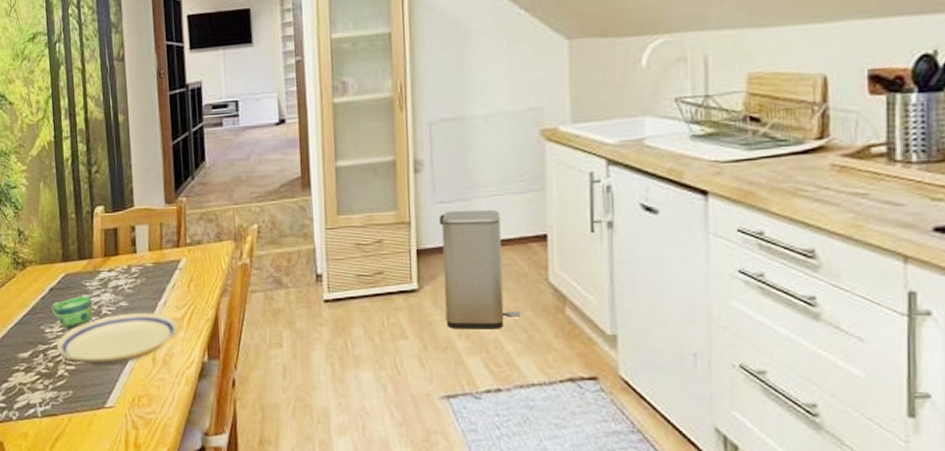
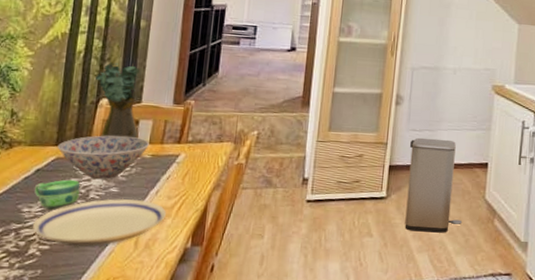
bowl: none [64,244,149,293] -> present [57,135,149,179]
vase: none [86,162,138,248] -> present [95,58,139,139]

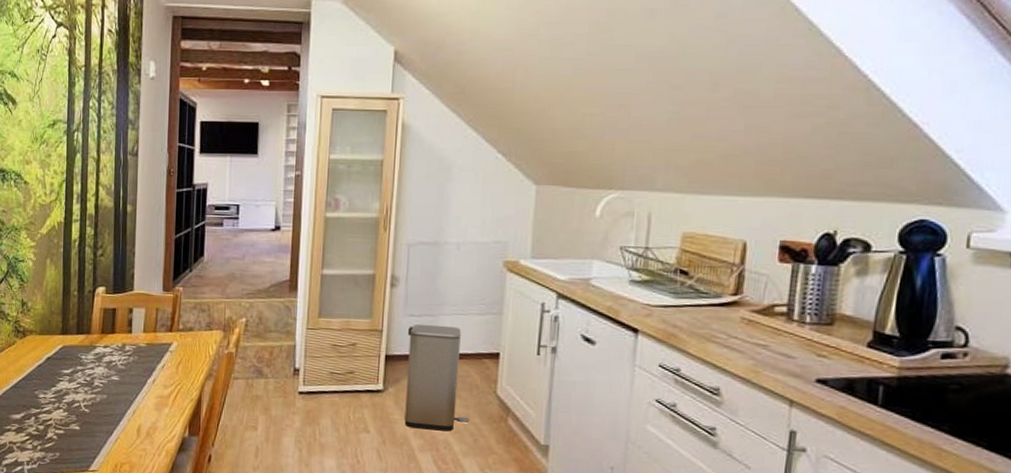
cup: present [33,179,80,210] -> none [47,367,86,397]
plate: present [33,198,167,247] -> none [49,386,164,433]
bowl: present [57,135,149,179] -> none [63,324,143,368]
vase: present [95,58,139,139] -> none [91,246,134,327]

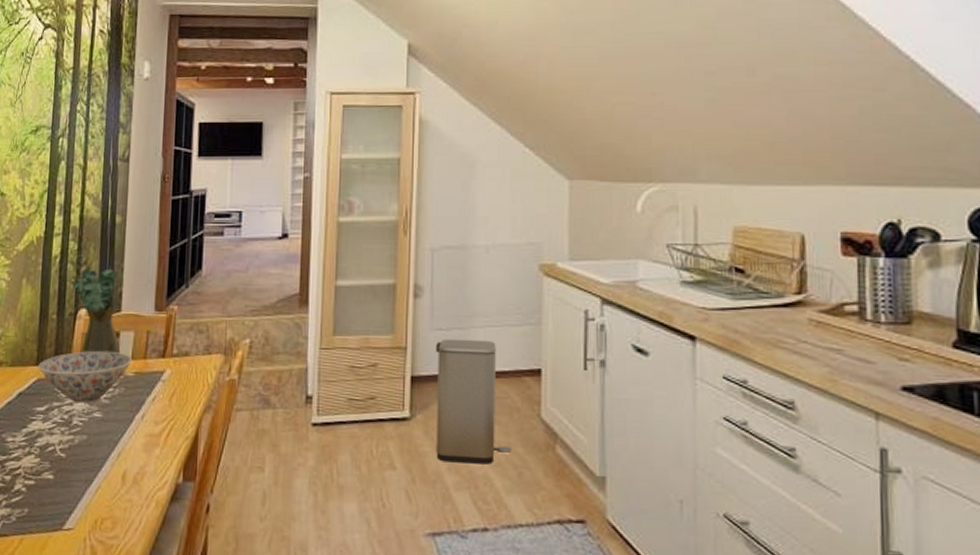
bowl: none [63,324,143,368] -> present [38,350,131,403]
vase: none [91,246,134,327] -> present [73,262,121,354]

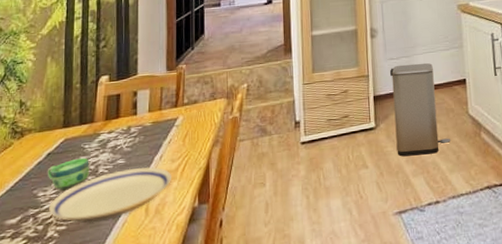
cup: none [17,403,63,440] -> present [47,158,89,191]
plate: none [18,424,155,482] -> present [49,166,172,223]
bowl: present [38,350,131,403] -> none [65,107,148,154]
vase: present [73,262,121,354] -> none [94,38,139,112]

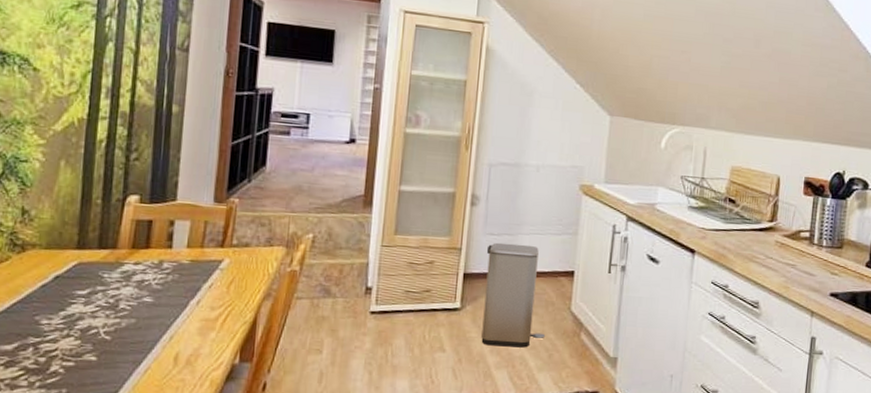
cup: present [47,158,89,191] -> none [53,287,108,322]
plate: present [49,166,172,223] -> none [54,309,211,364]

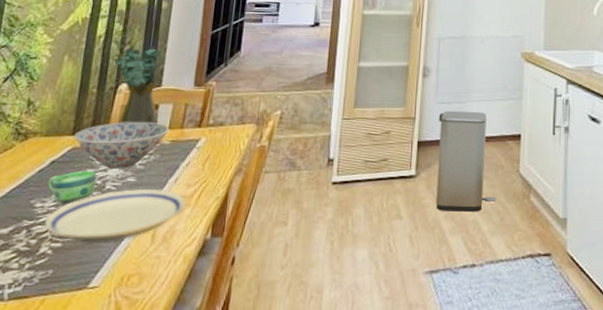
cup: none [53,287,108,322] -> present [48,170,97,204]
plate: none [54,309,211,364] -> present [45,188,186,243]
bowl: none [79,237,187,288] -> present [74,121,169,169]
vase: none [121,149,175,242] -> present [115,42,160,124]

